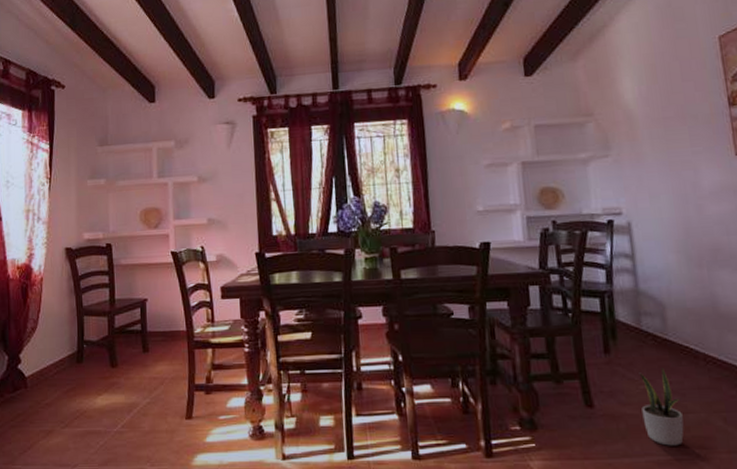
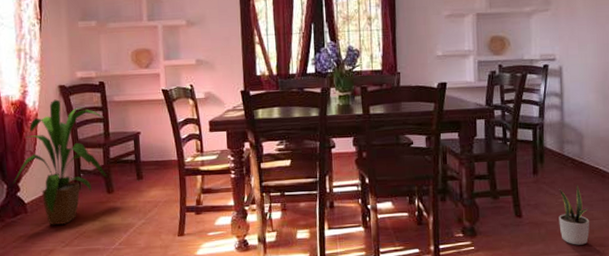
house plant: none [13,263,112,402] -> present [11,99,108,225]

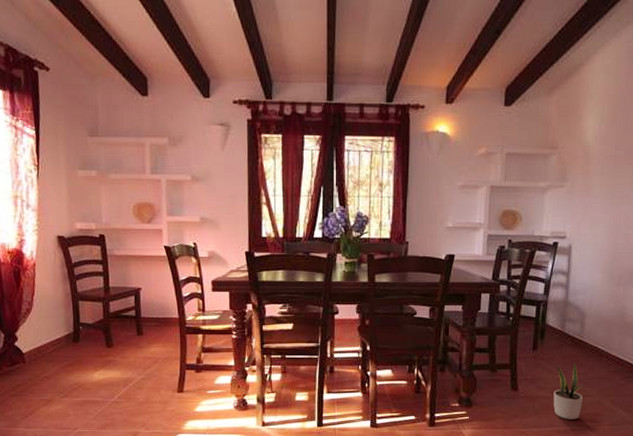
house plant: present [11,99,108,225] -> none [9,250,107,376]

